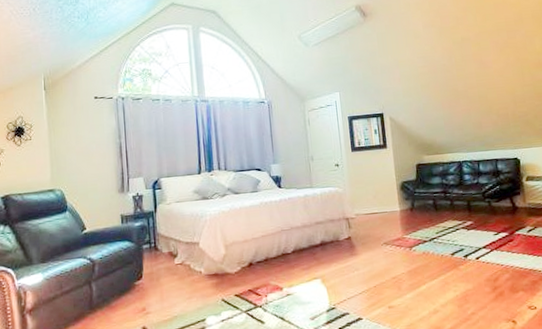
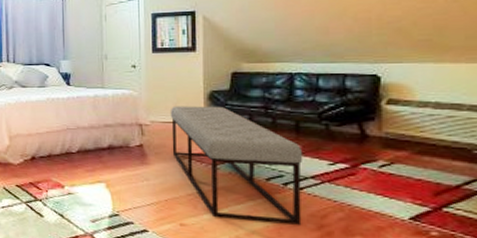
bench: none [371,194,481,296] -> present [170,106,303,225]

